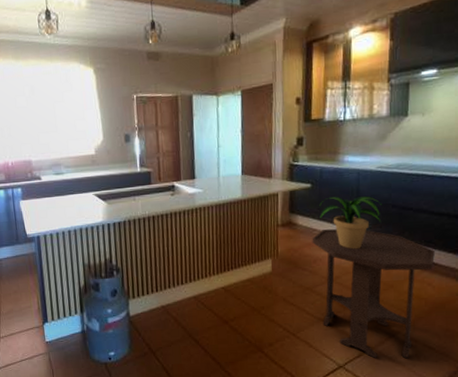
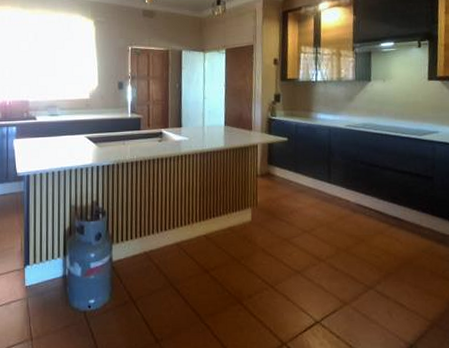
side table: present [312,229,435,359] -> none [288,181,401,316]
potted plant: present [319,195,383,249] -> none [295,150,352,202]

